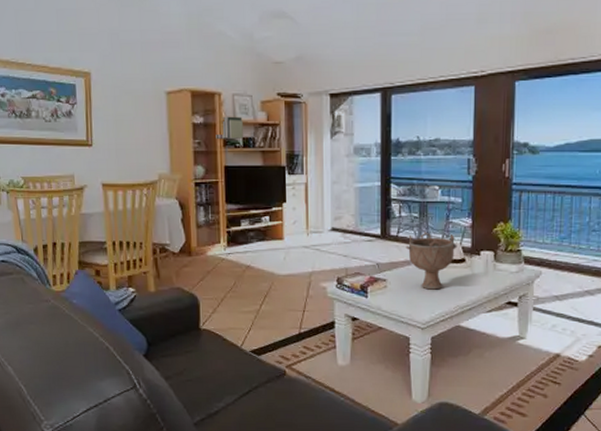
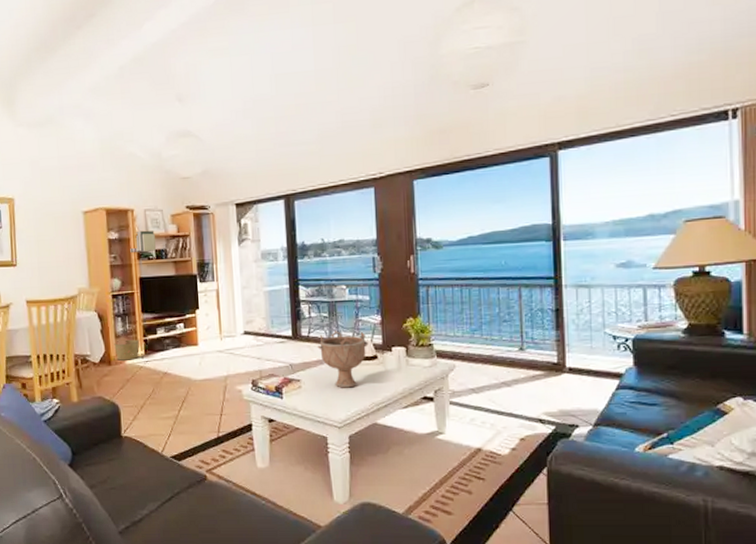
basket: none [195,230,223,252] -> present [114,339,140,361]

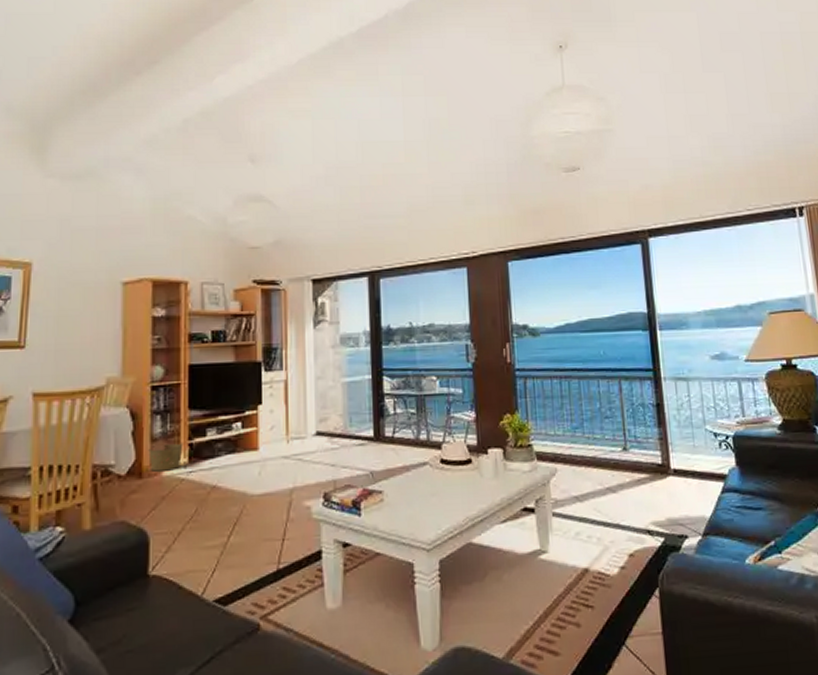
books: present [130,230,156,254] -> none [180,307,212,335]
decorative bowl: present [317,329,368,388] -> none [403,428,462,500]

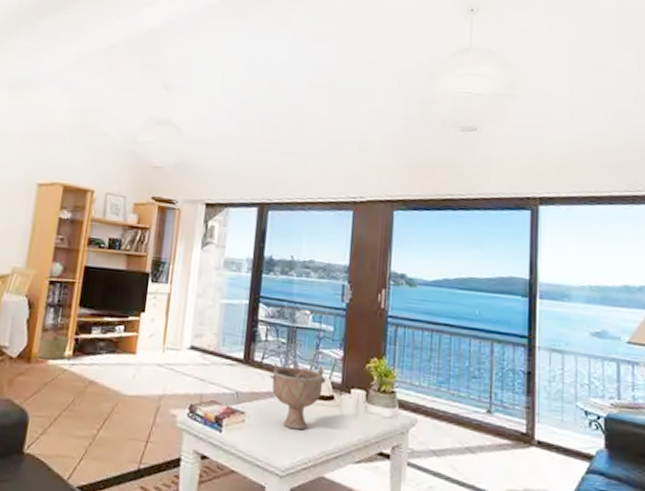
decorative bowl: none [403,428,462,500] -> present [269,359,326,431]

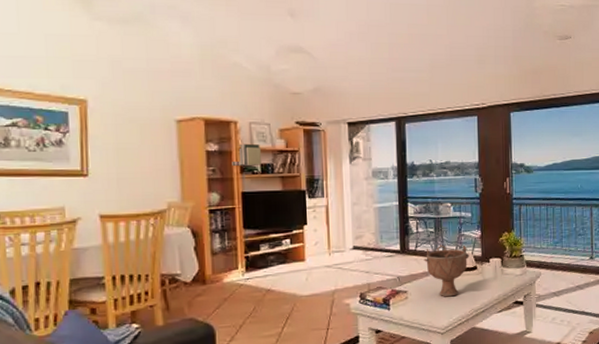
basket: present [38,335,71,361] -> none [210,256,241,279]
books: none [81,214,112,240] -> present [232,143,261,167]

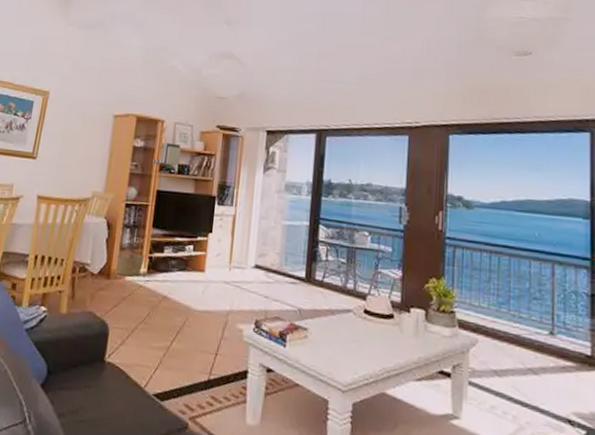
basket: none [210,256,241,279] -> present [116,253,145,277]
decorative bowl: present [423,243,470,297] -> none [330,278,386,347]

